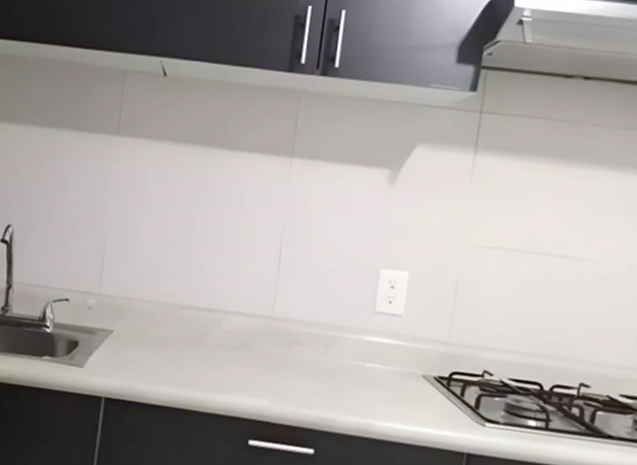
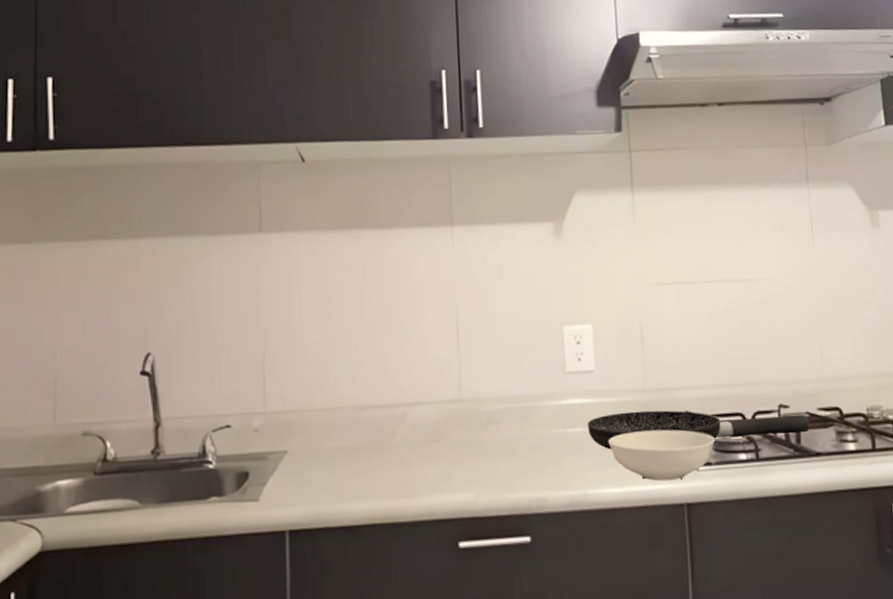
frying pan: none [385,357,608,415] -> present [587,410,810,450]
bowl: none [402,377,508,431] -> present [608,429,715,482]

